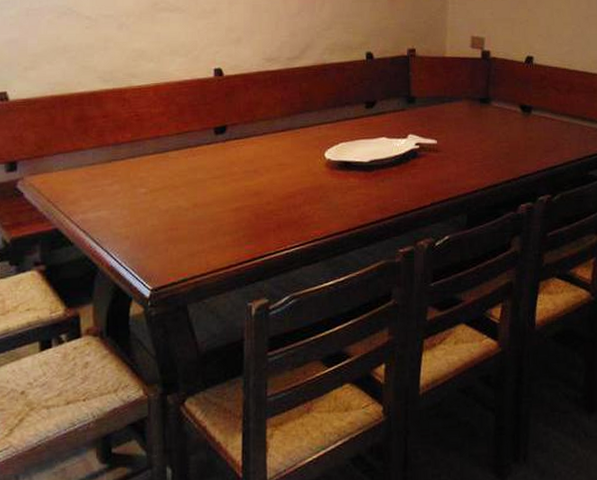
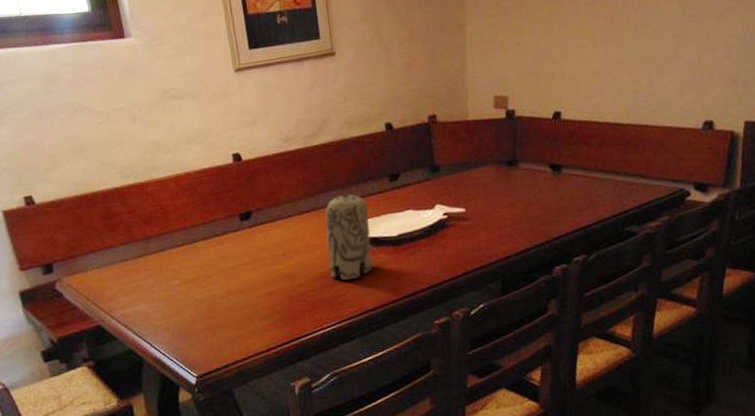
toy elephant: none [298,118,348,202] -> present [325,194,378,281]

